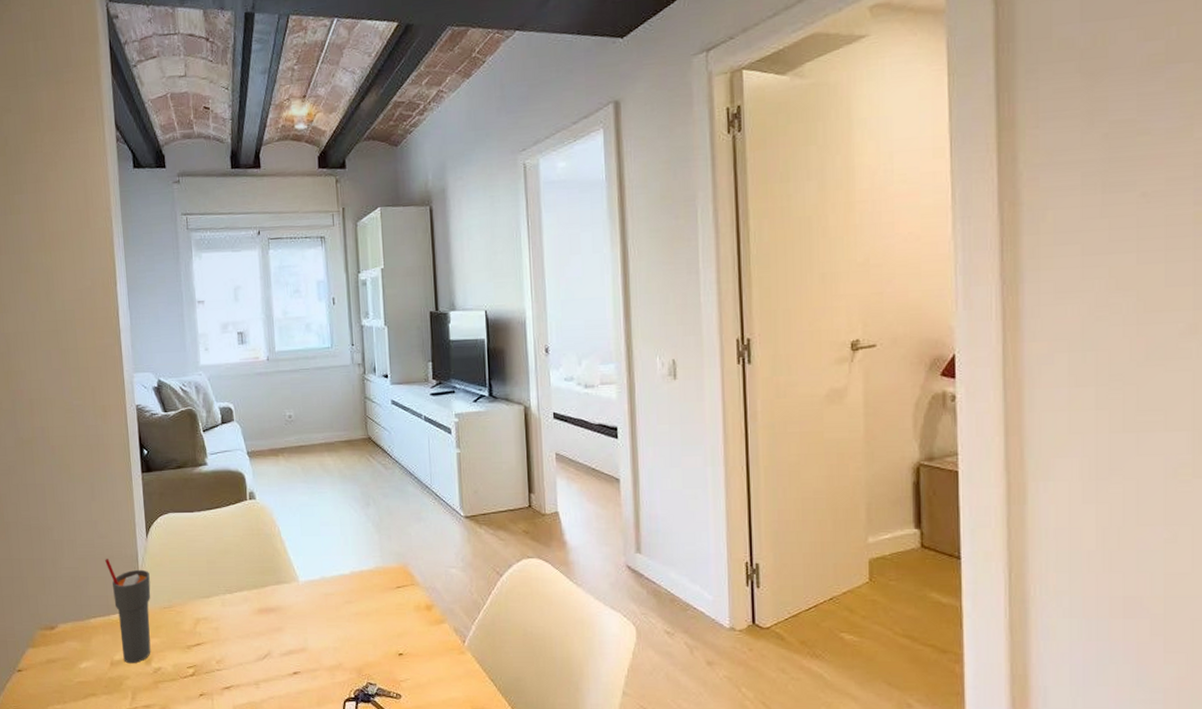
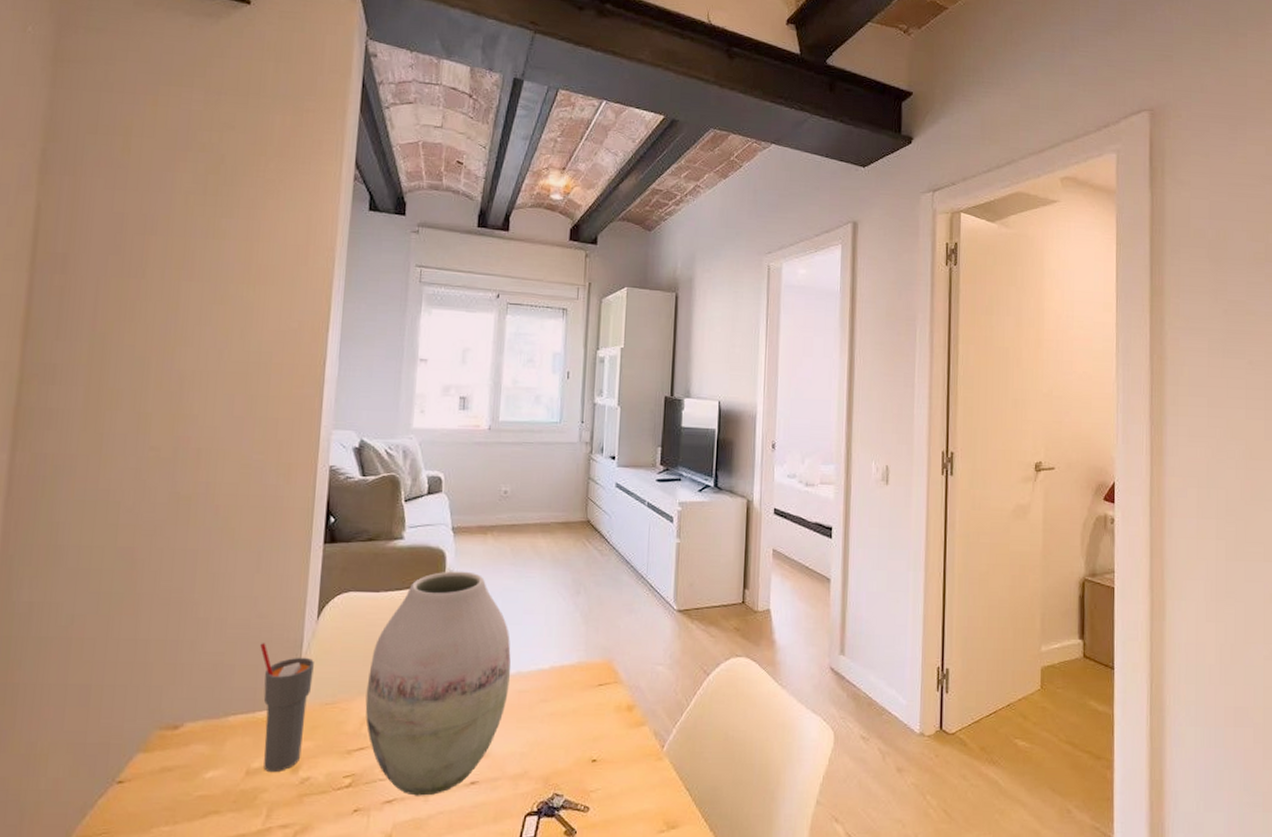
vase: none [195,490,316,684] -> present [365,571,511,796]

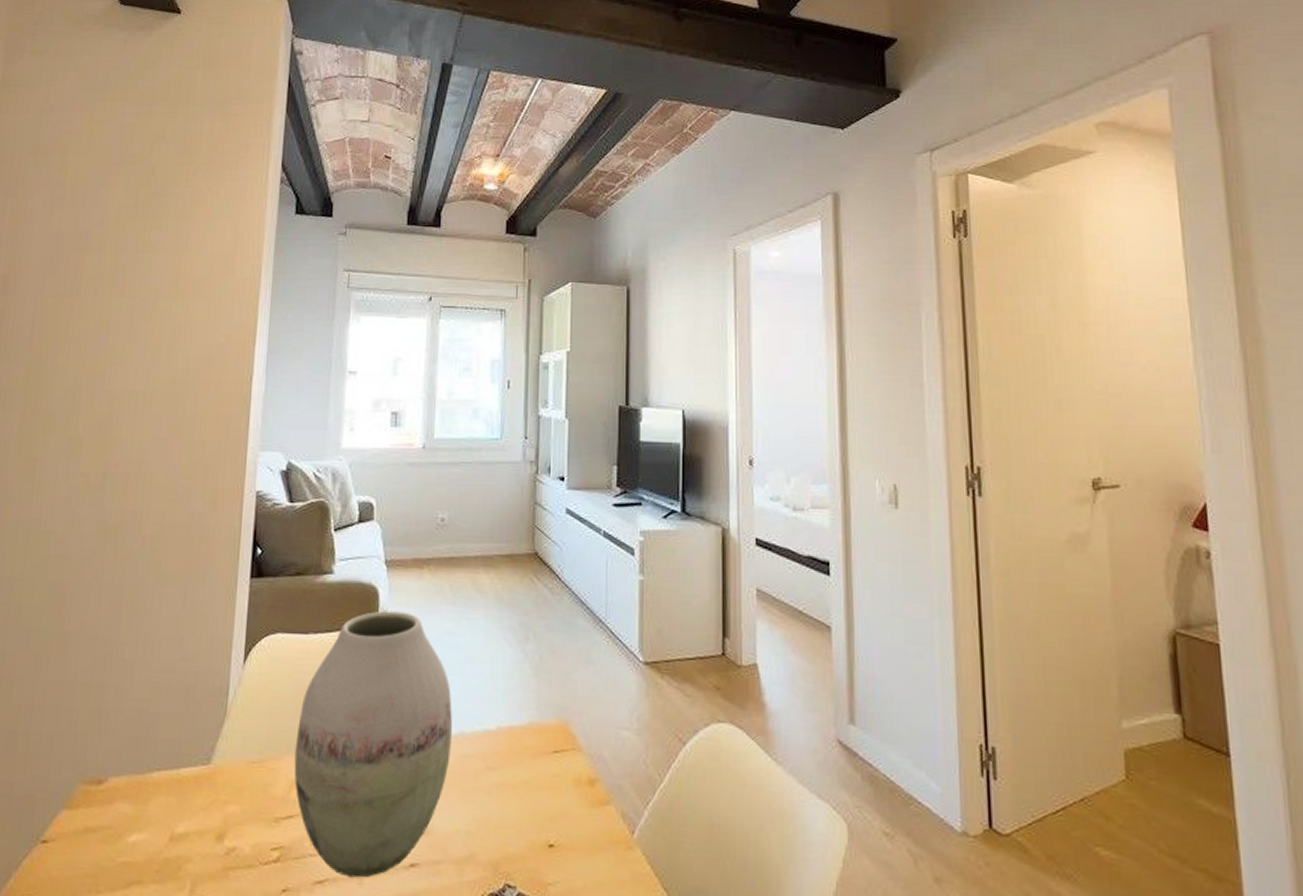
cup: present [260,643,314,773] -> none [185,689,240,840]

